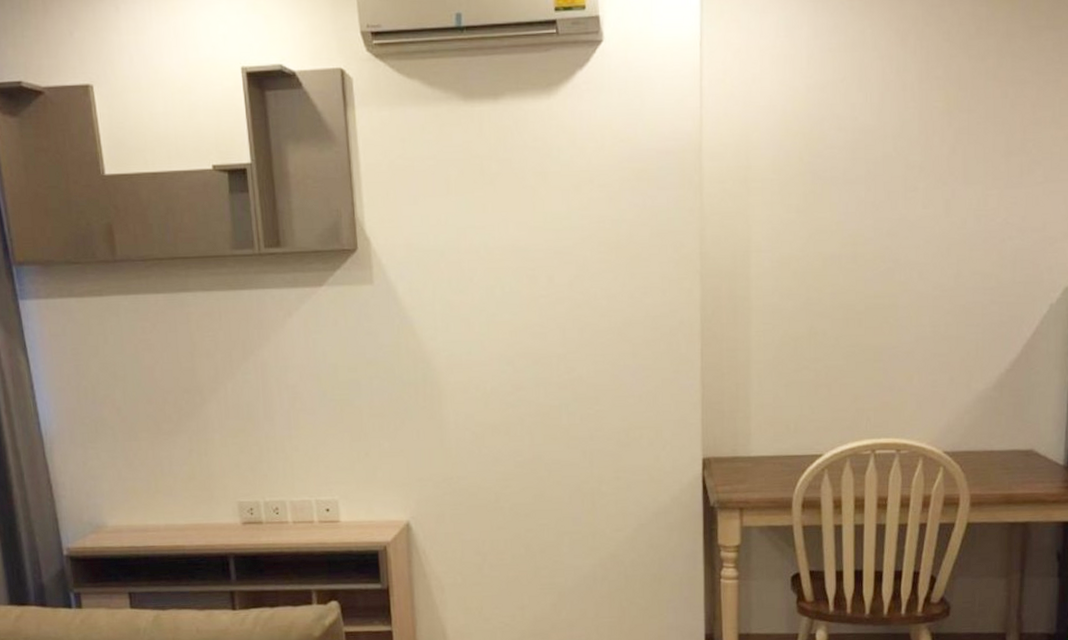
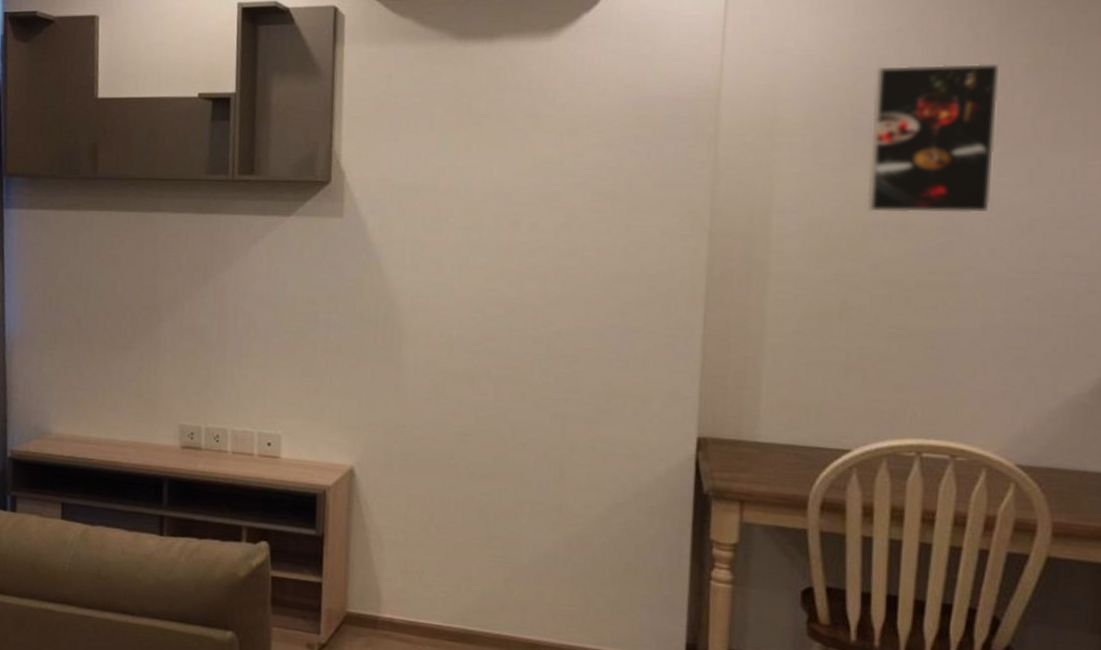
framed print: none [825,107,922,247] -> present [867,63,1001,214]

